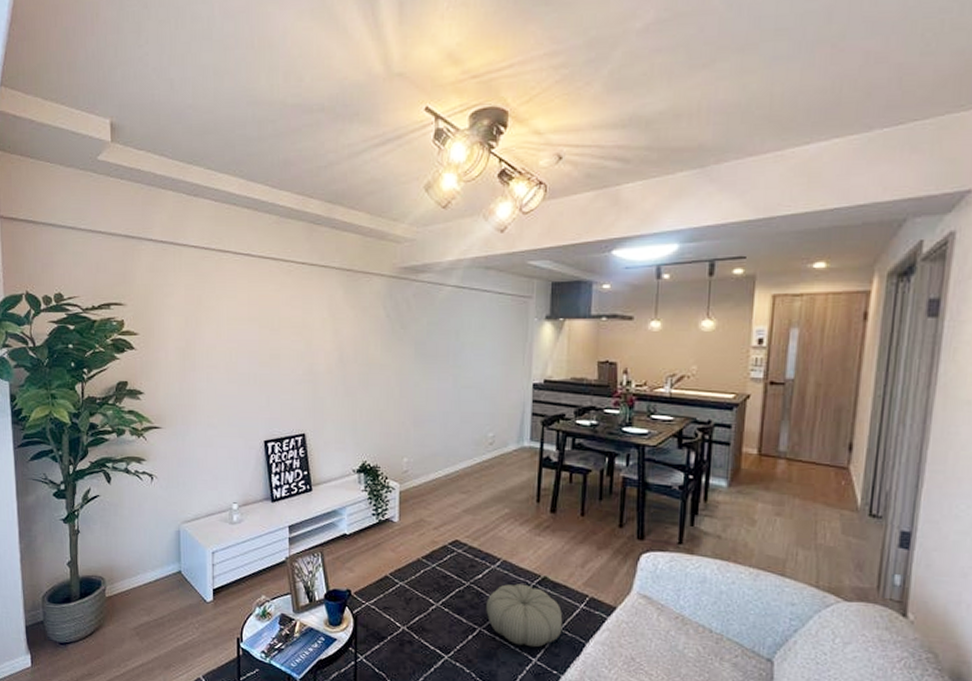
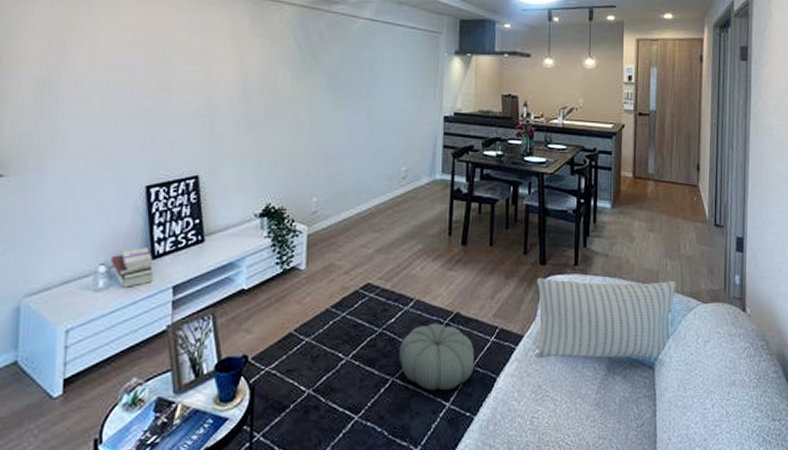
books: none [241,492,274,523] -> present [111,247,154,288]
pillow: none [627,553,810,654] -> present [533,278,676,360]

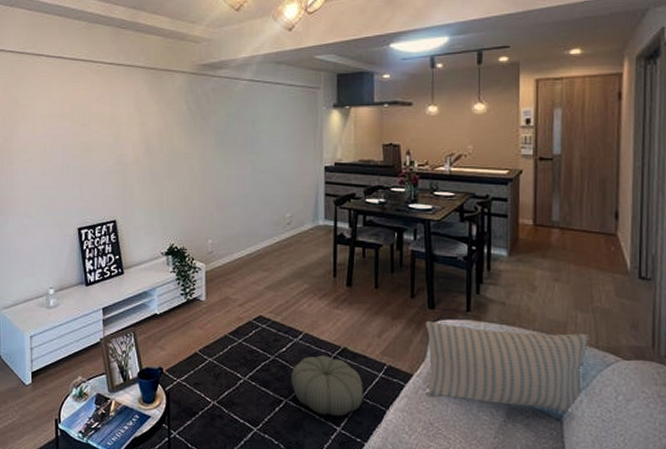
books: present [111,247,154,288] -> none [57,276,89,307]

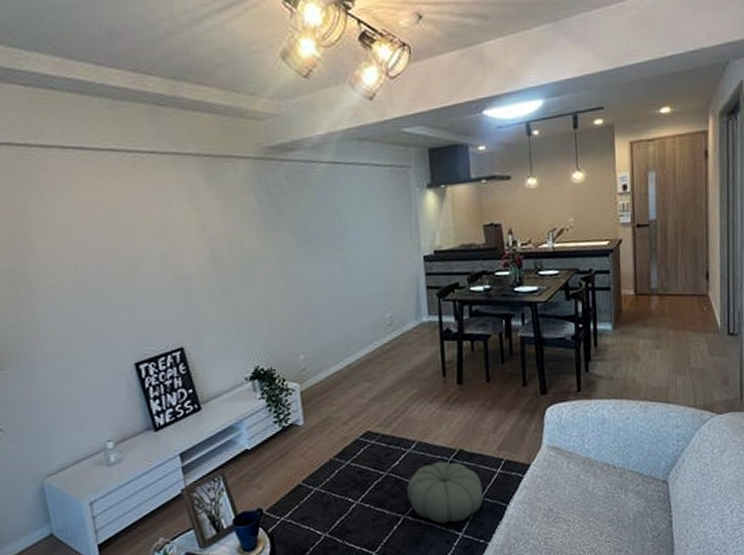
pillow: present [424,321,589,413] -> none [539,395,688,485]

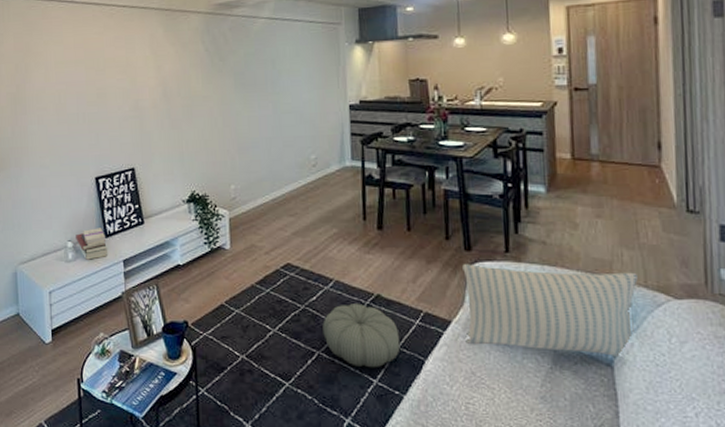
books: none [116,421,161,460] -> present [76,228,108,260]
pillow: none [539,395,688,485] -> present [462,264,638,358]

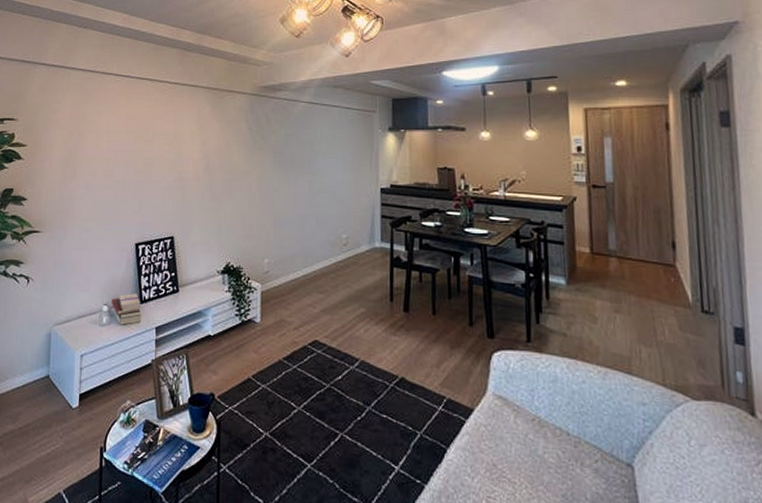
pouf: present [323,303,401,368] -> none [347,385,423,454]
pillow: present [462,264,638,358] -> none [485,351,656,458]

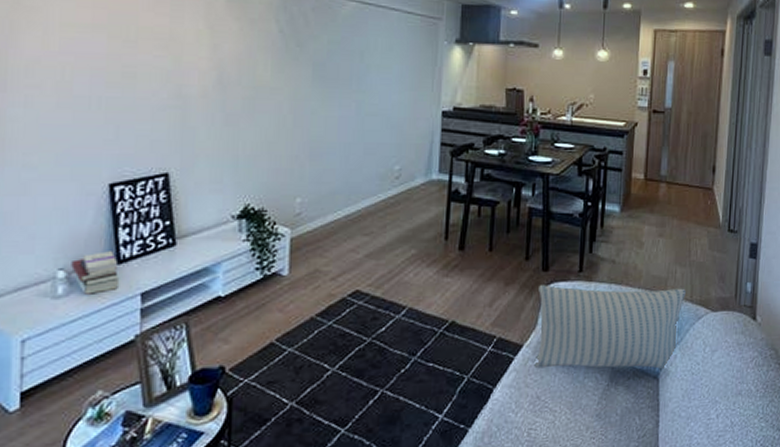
pillow: none [485,351,656,458] -> present [533,285,686,370]

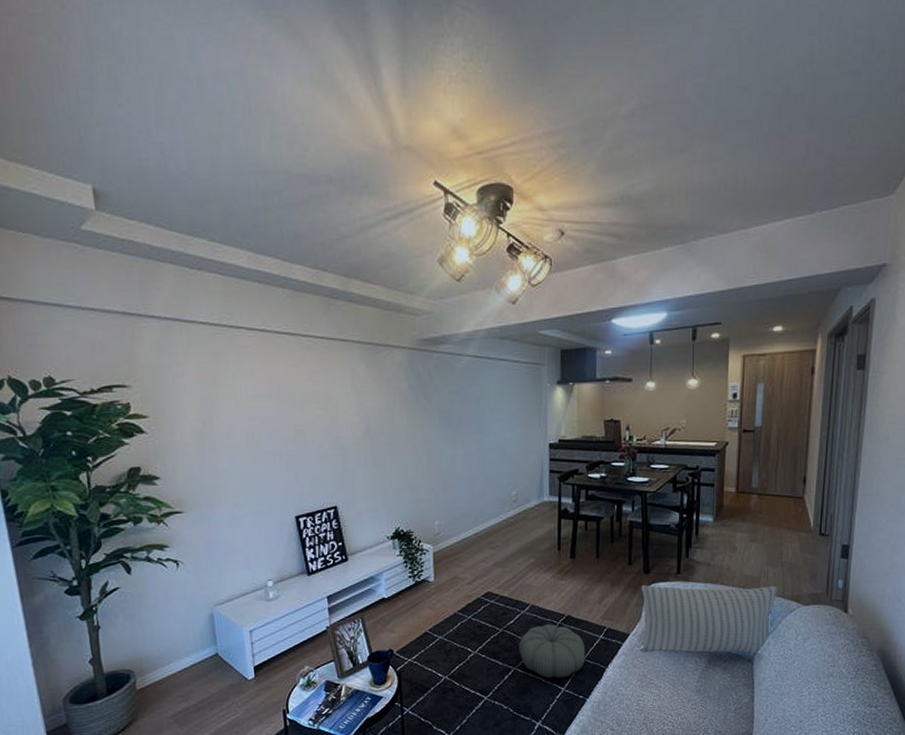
books: present [71,251,120,295] -> none [276,566,312,598]
pouf: none [389,332,471,403] -> present [519,624,586,678]

